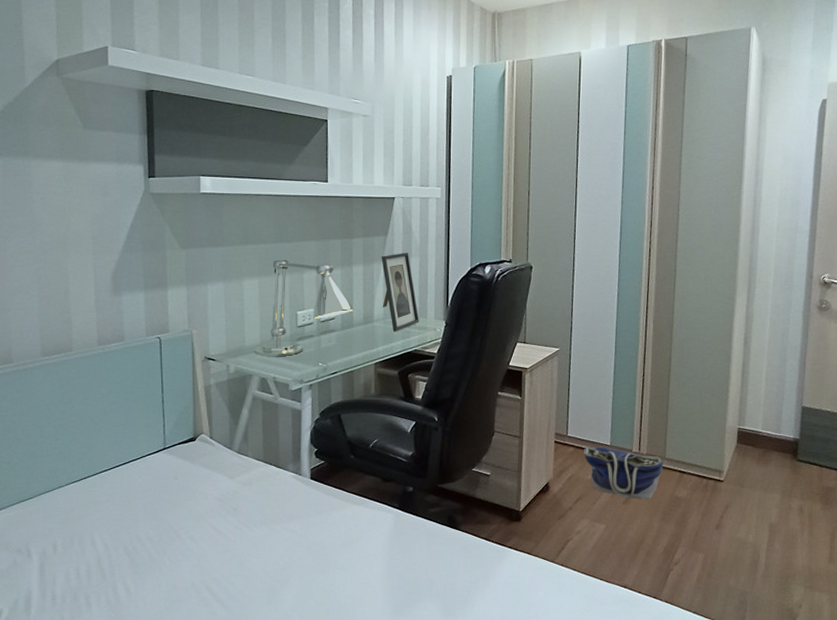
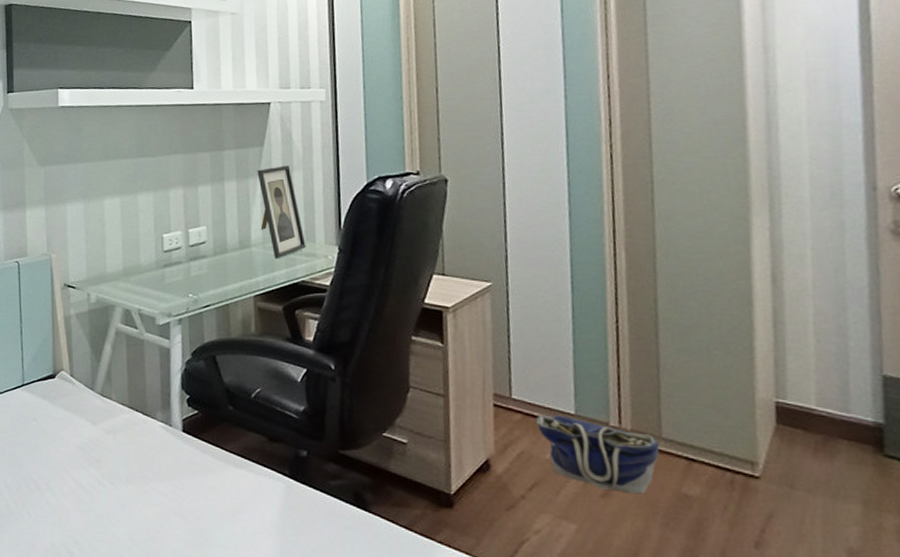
desk lamp: present [254,259,354,357] -> none [117,176,227,285]

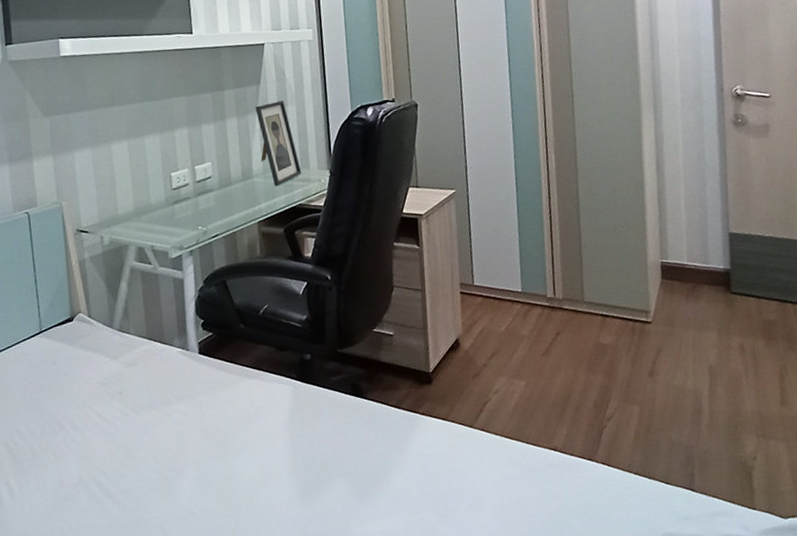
tote bag: present [535,414,660,494] -> none [492,294,583,350]

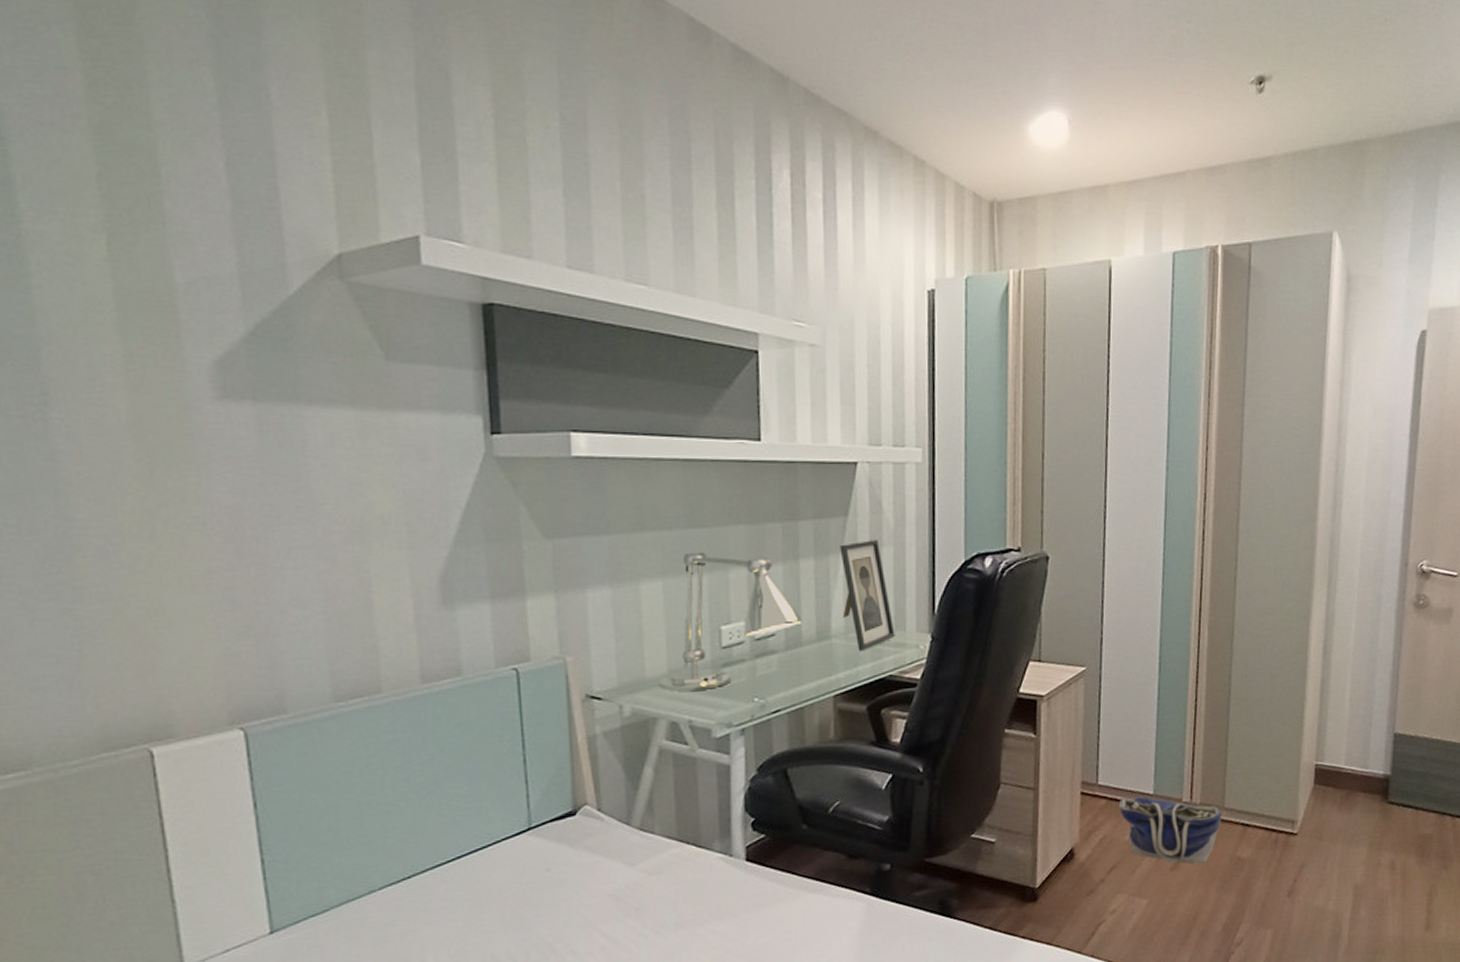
desk lamp: none [128,118,231,224] -> present [659,552,802,692]
tote bag: none [492,294,583,350] -> present [1118,796,1222,864]

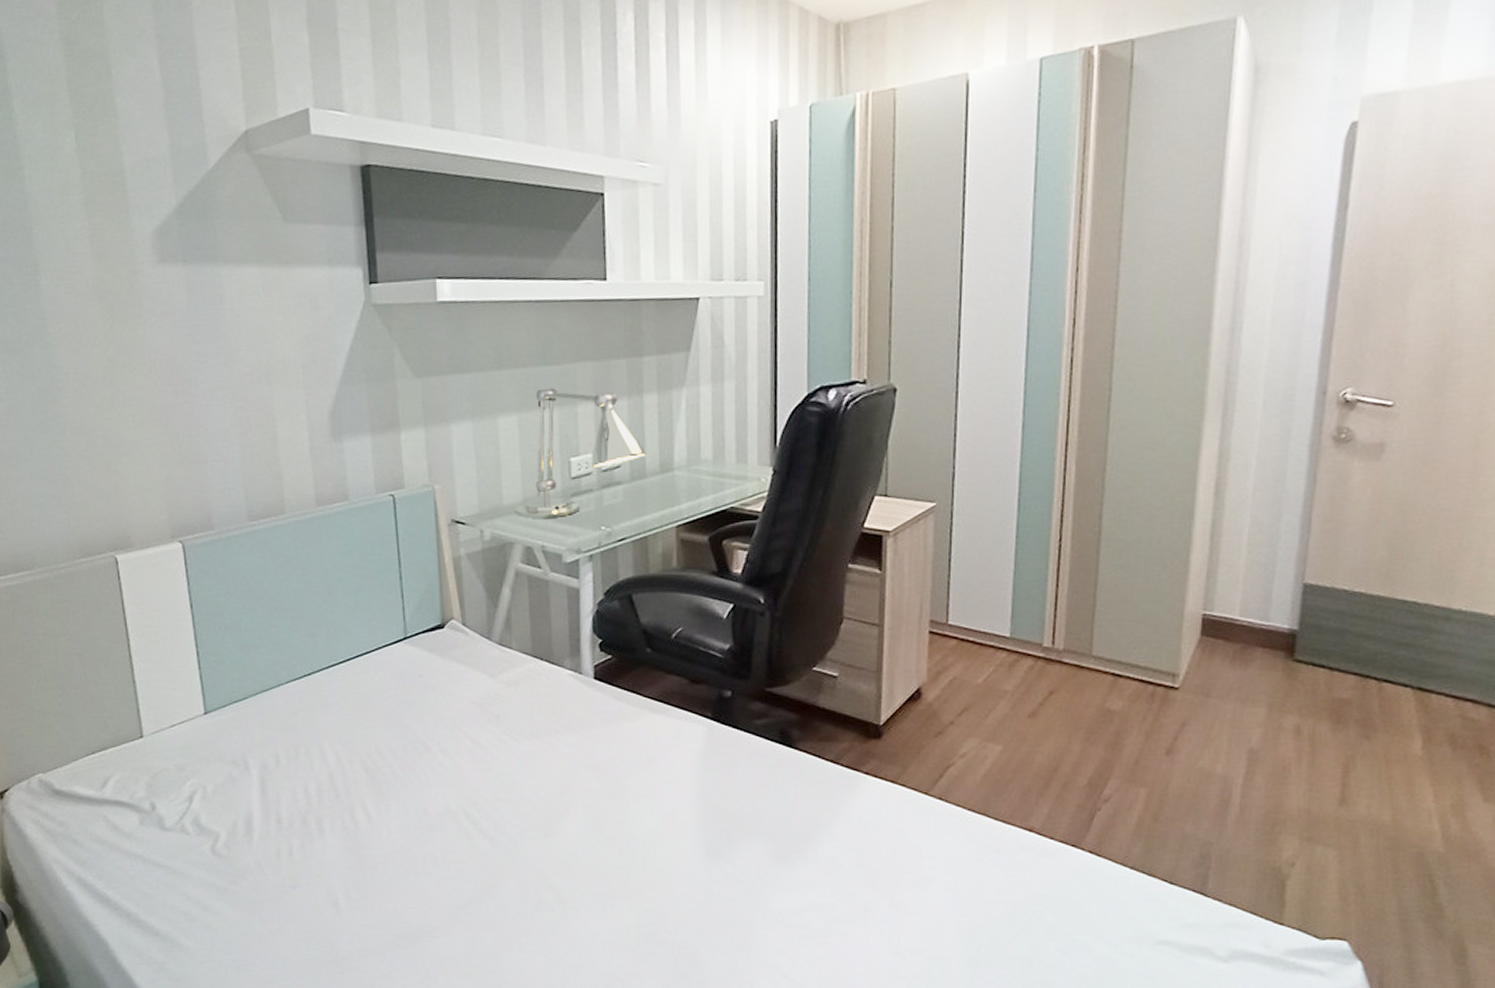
picture frame: present [840,540,895,652] -> none [682,374,737,484]
tote bag: present [1118,796,1222,864] -> none [970,639,1089,712]

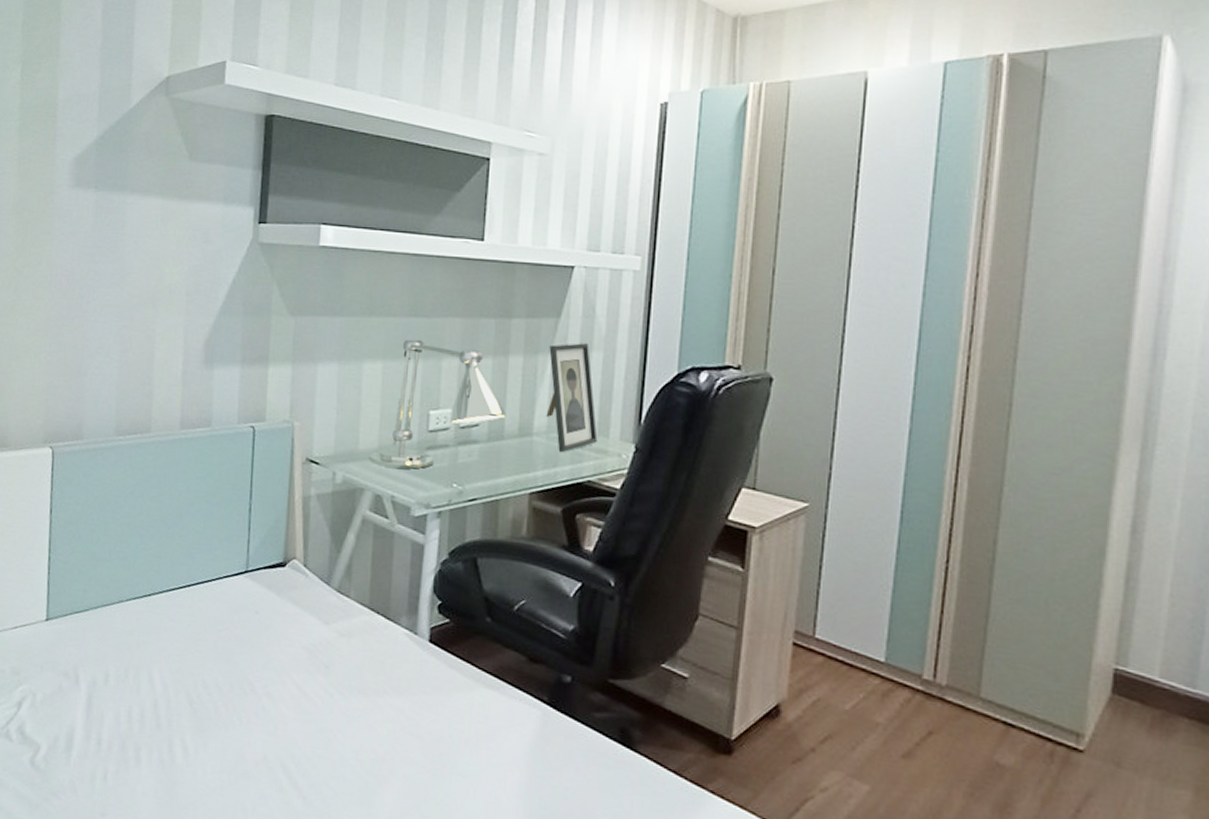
picture frame: none [682,374,737,484] -> present [546,343,598,453]

